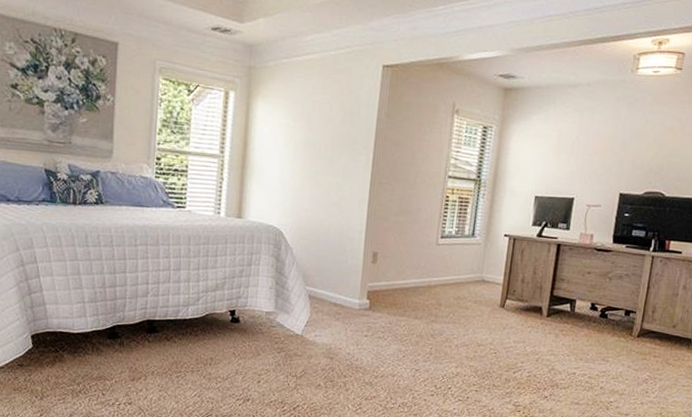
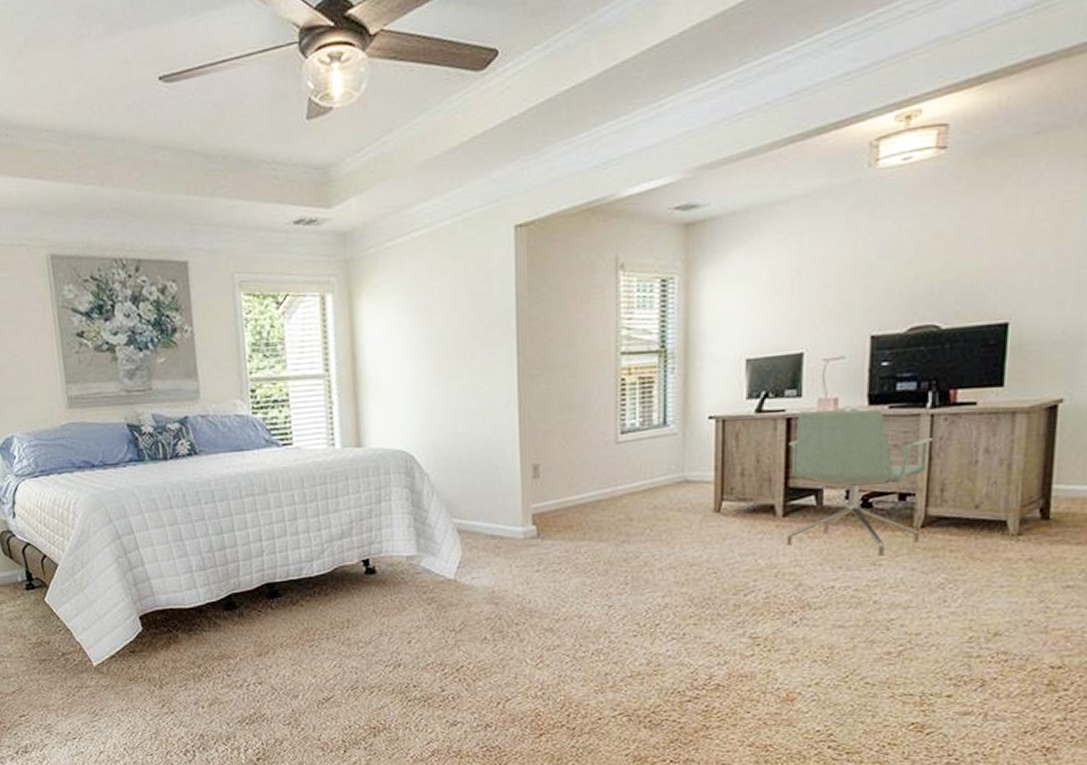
office chair: none [546,241,653,355] -> present [786,408,934,556]

